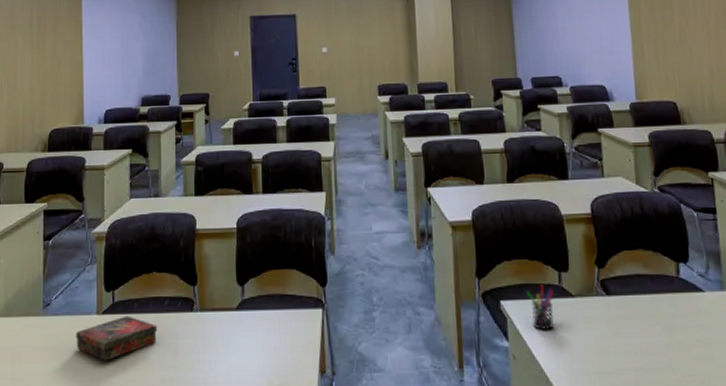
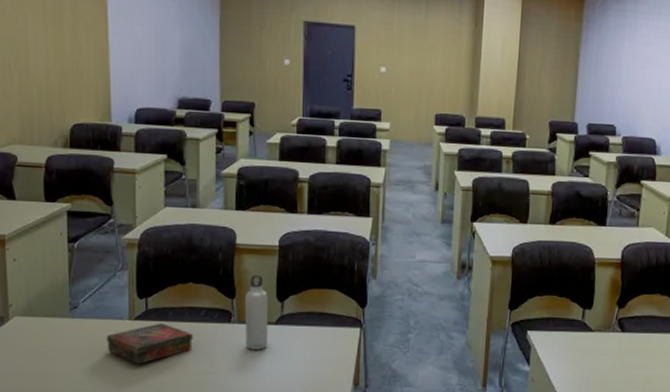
water bottle: none [207,259,231,339] -> present [245,274,269,350]
pen holder: present [527,285,554,330] -> none [552,319,576,358]

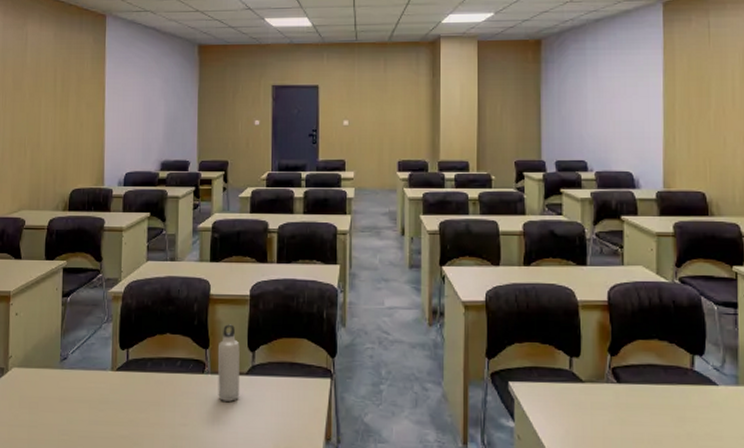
book: present [106,323,194,365] -> none [90,374,170,416]

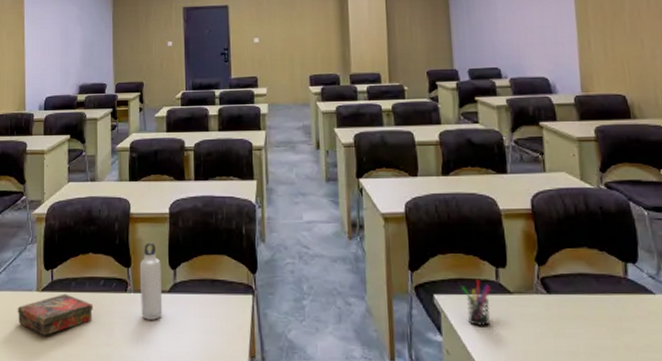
book: none [90,374,170,416] -> present [17,294,94,336]
pen holder: none [536,368,564,413] -> present [462,280,491,326]

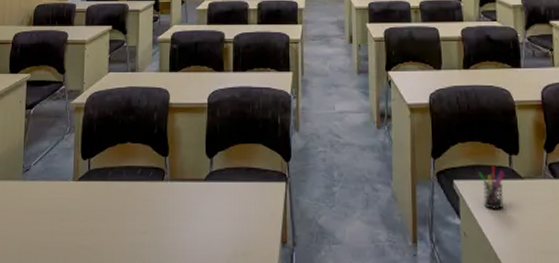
book: present [17,294,94,336] -> none [52,183,130,226]
water bottle: present [140,242,163,320] -> none [177,132,199,208]

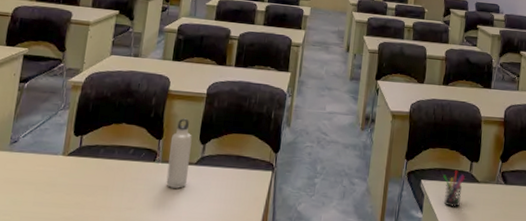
water bottle: none [177,132,199,208] -> present [166,118,192,189]

